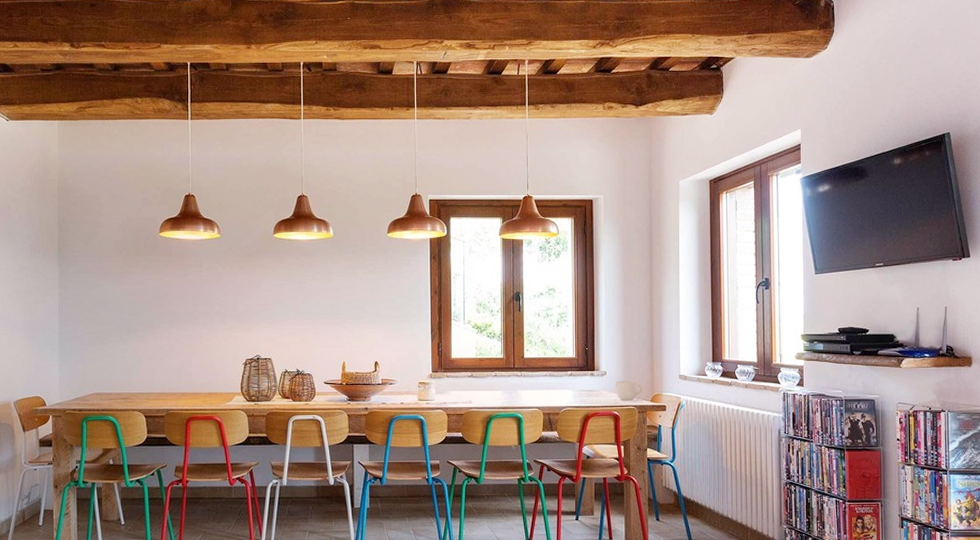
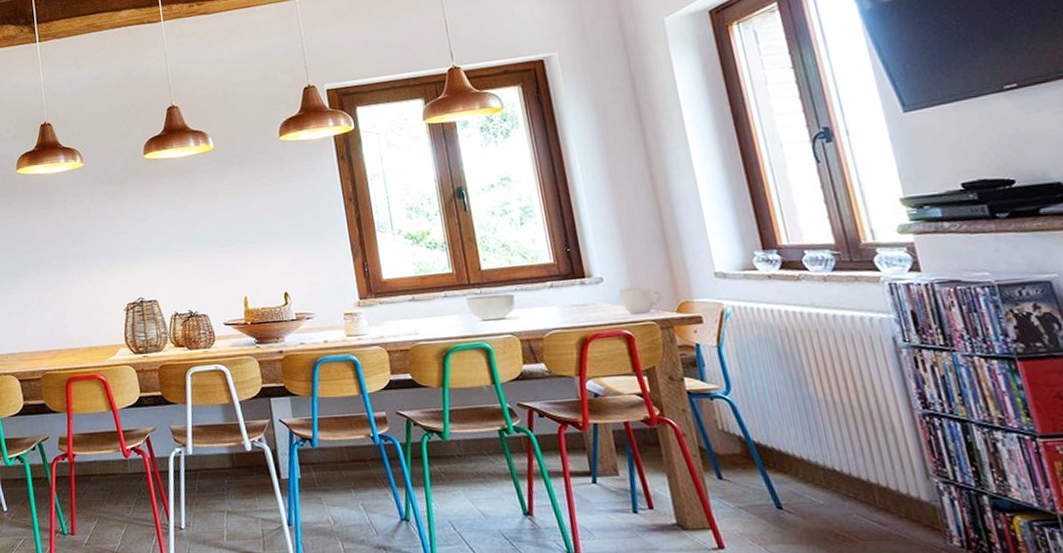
bowl: none [510,377,545,397] -> present [466,294,516,321]

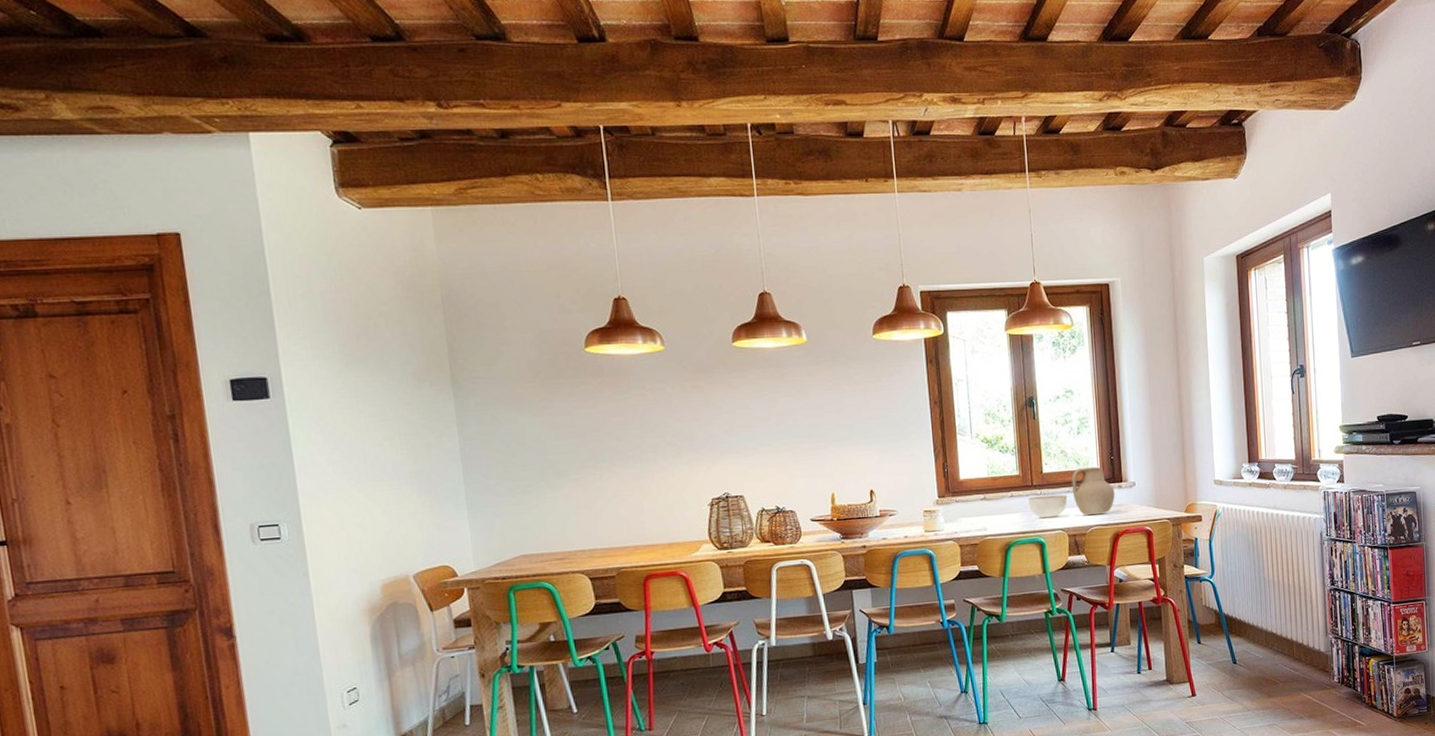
ceramic pitcher: none [518,261,578,318] -> present [1071,467,1115,516]
cup: present [619,286,662,315] -> none [1146,490,1176,514]

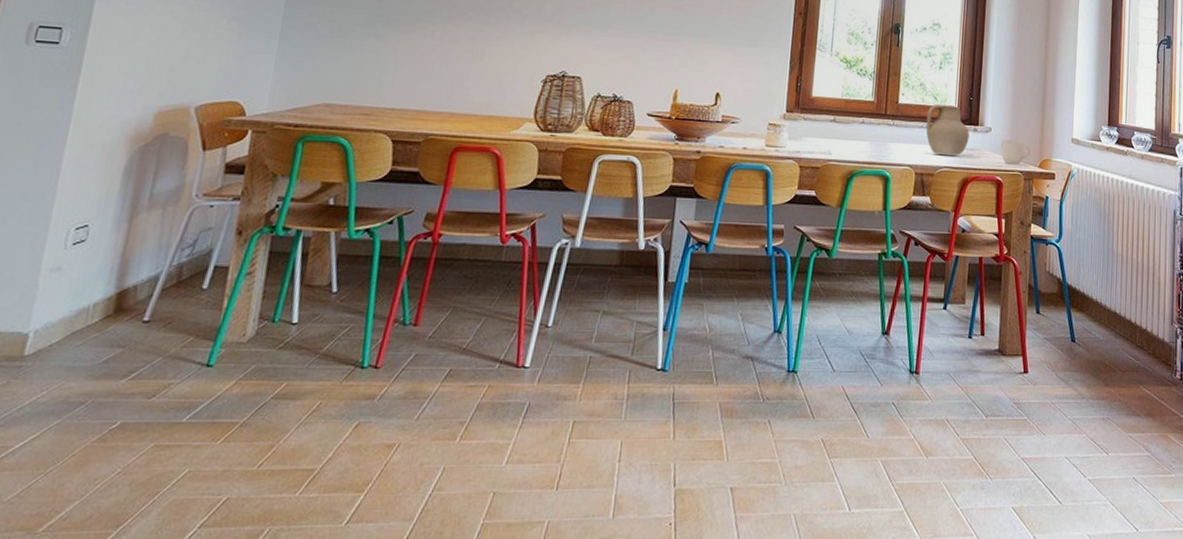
bowl: present [1028,495,1068,519] -> none [879,126,920,152]
cup: none [1146,490,1176,514] -> present [1000,140,1031,165]

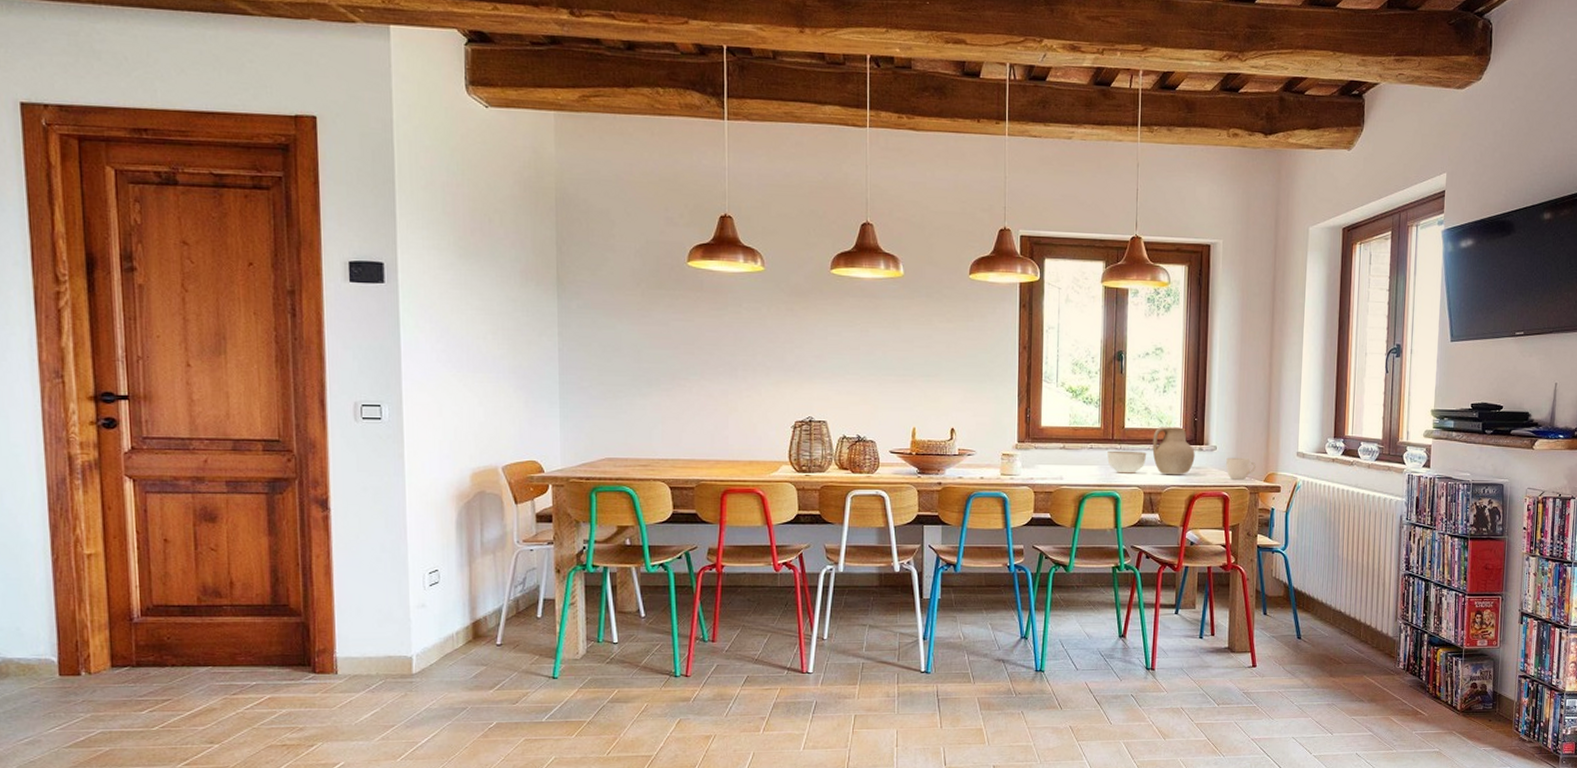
bowl: none [879,126,920,152] -> present [1107,450,1147,474]

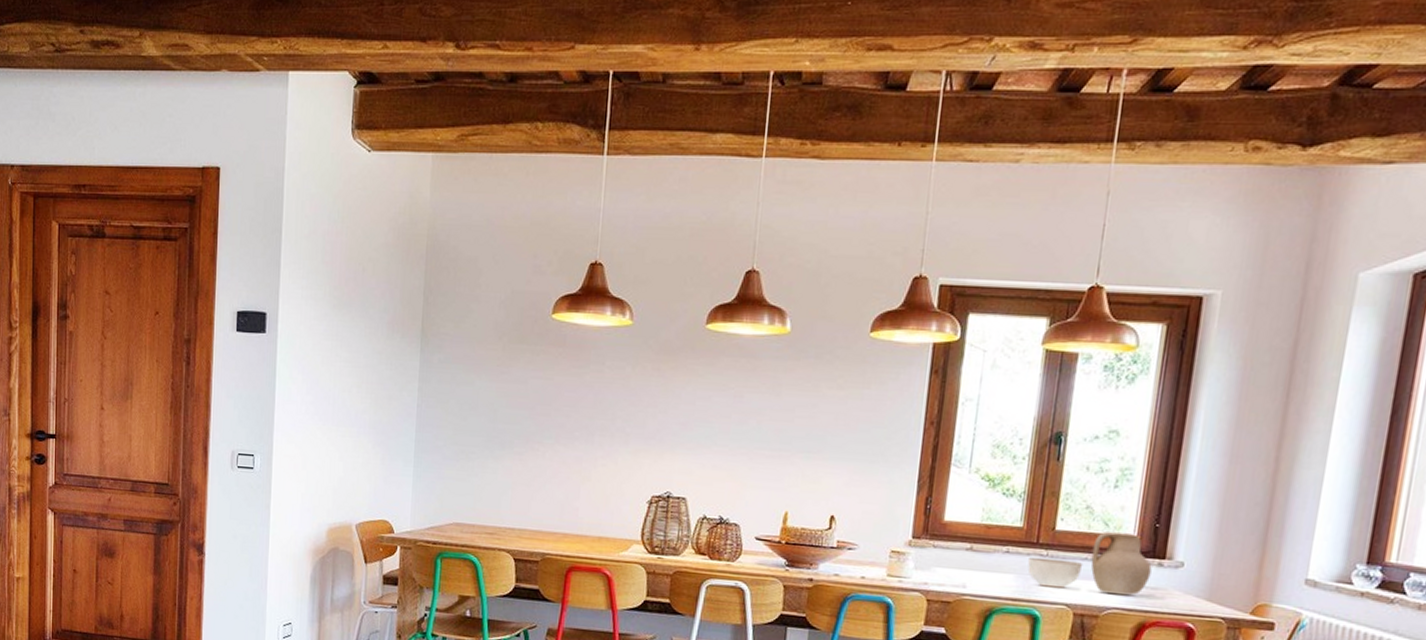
cup: present [1226,457,1256,480] -> none [1194,578,1241,610]

